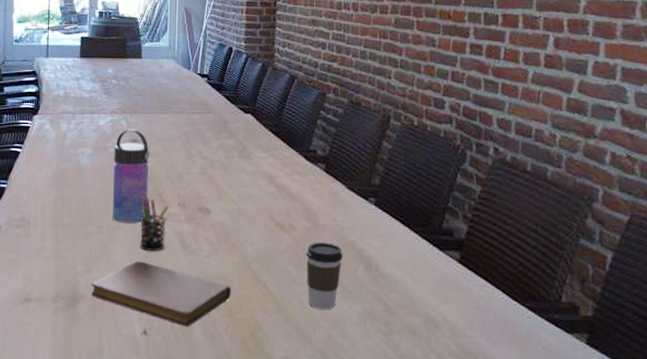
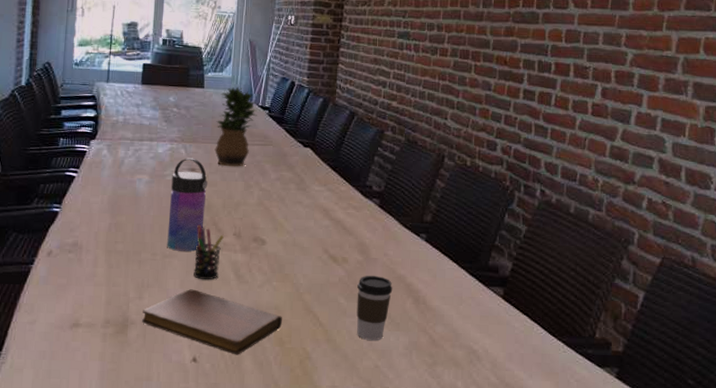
potted plant: none [155,54,196,136] -> present [214,85,257,167]

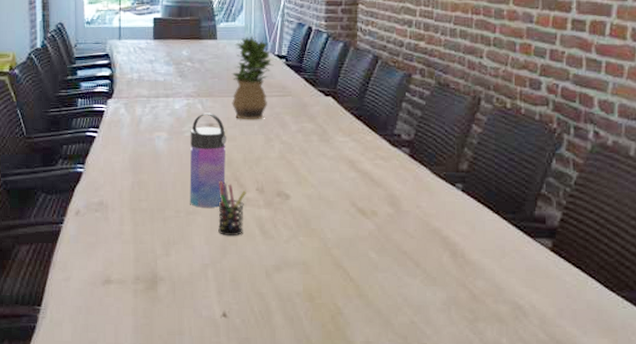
notebook: present [142,289,282,355] -> none [170,245,311,311]
coffee cup: present [356,275,393,341] -> none [389,228,427,296]

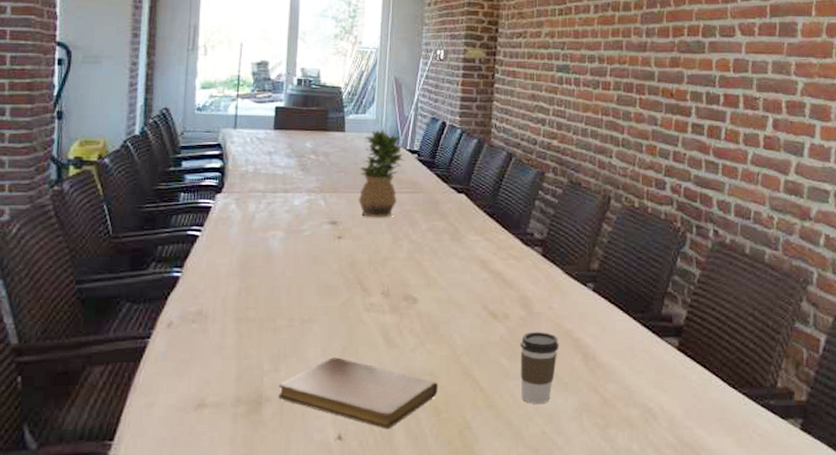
notebook: none [170,245,311,311] -> present [278,357,438,430]
water bottle: present [189,113,226,208] -> none [306,210,351,315]
pen holder: present [218,180,246,237] -> none [337,284,370,347]
coffee cup: none [389,228,427,296] -> present [520,331,559,405]

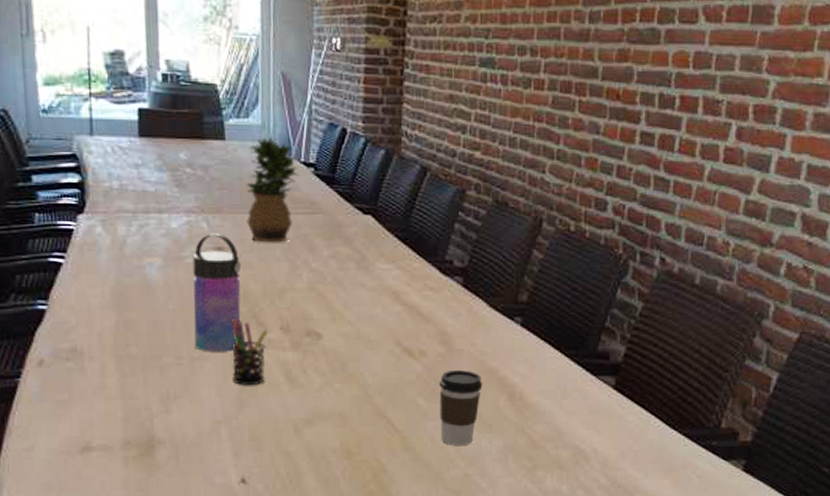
notebook: present [278,357,438,430] -> none [172,398,349,473]
water bottle: none [306,210,351,315] -> present [192,233,241,352]
pen holder: none [337,284,370,347] -> present [232,318,268,386]

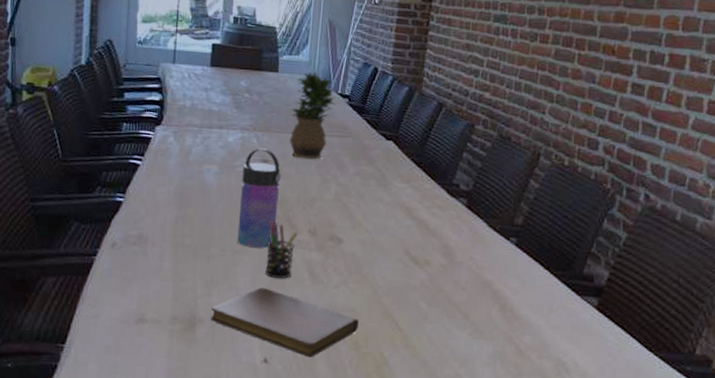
notebook: none [172,398,349,473] -> present [211,287,359,358]
coffee cup: present [439,369,483,447] -> none [438,279,478,349]

